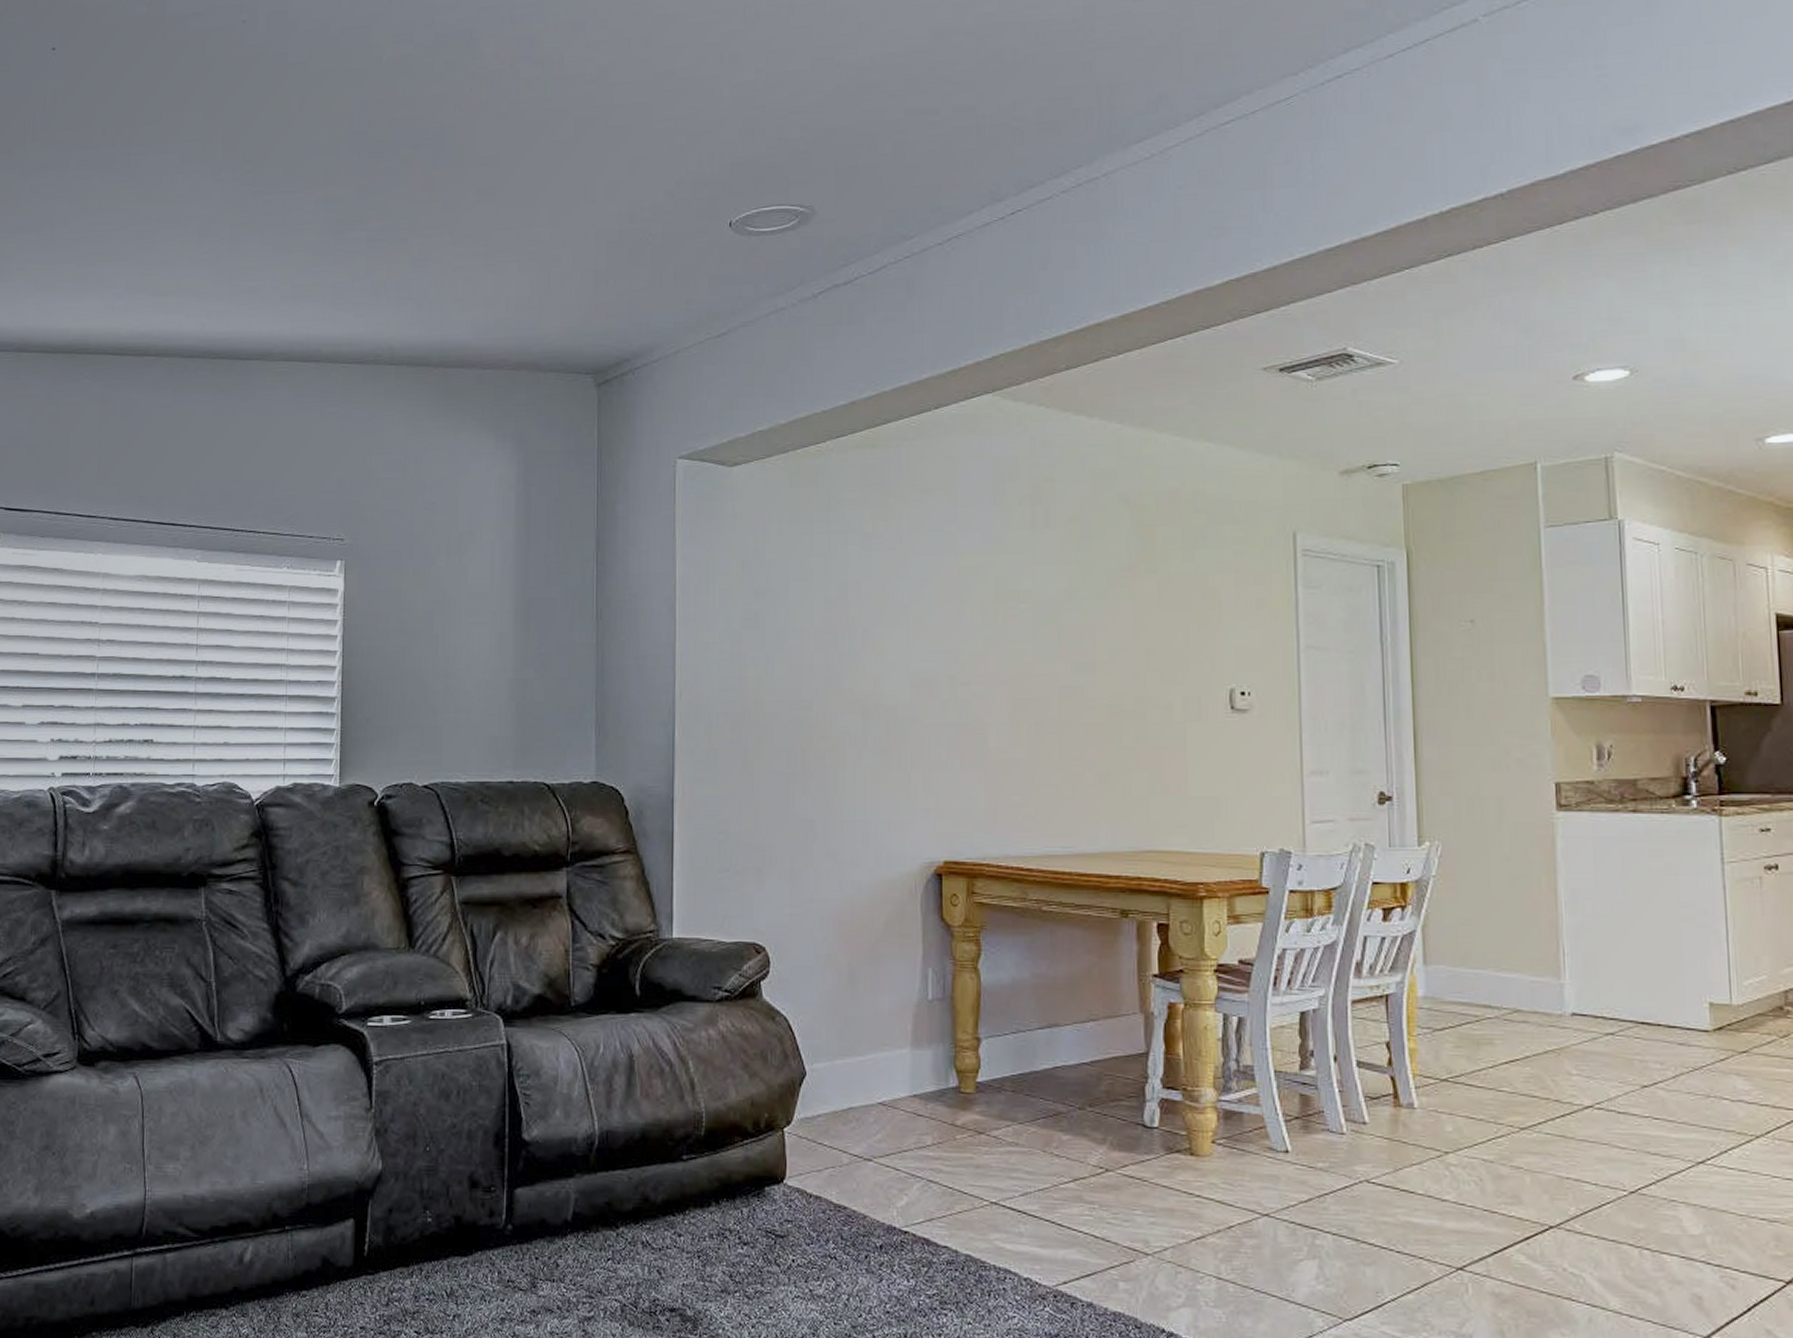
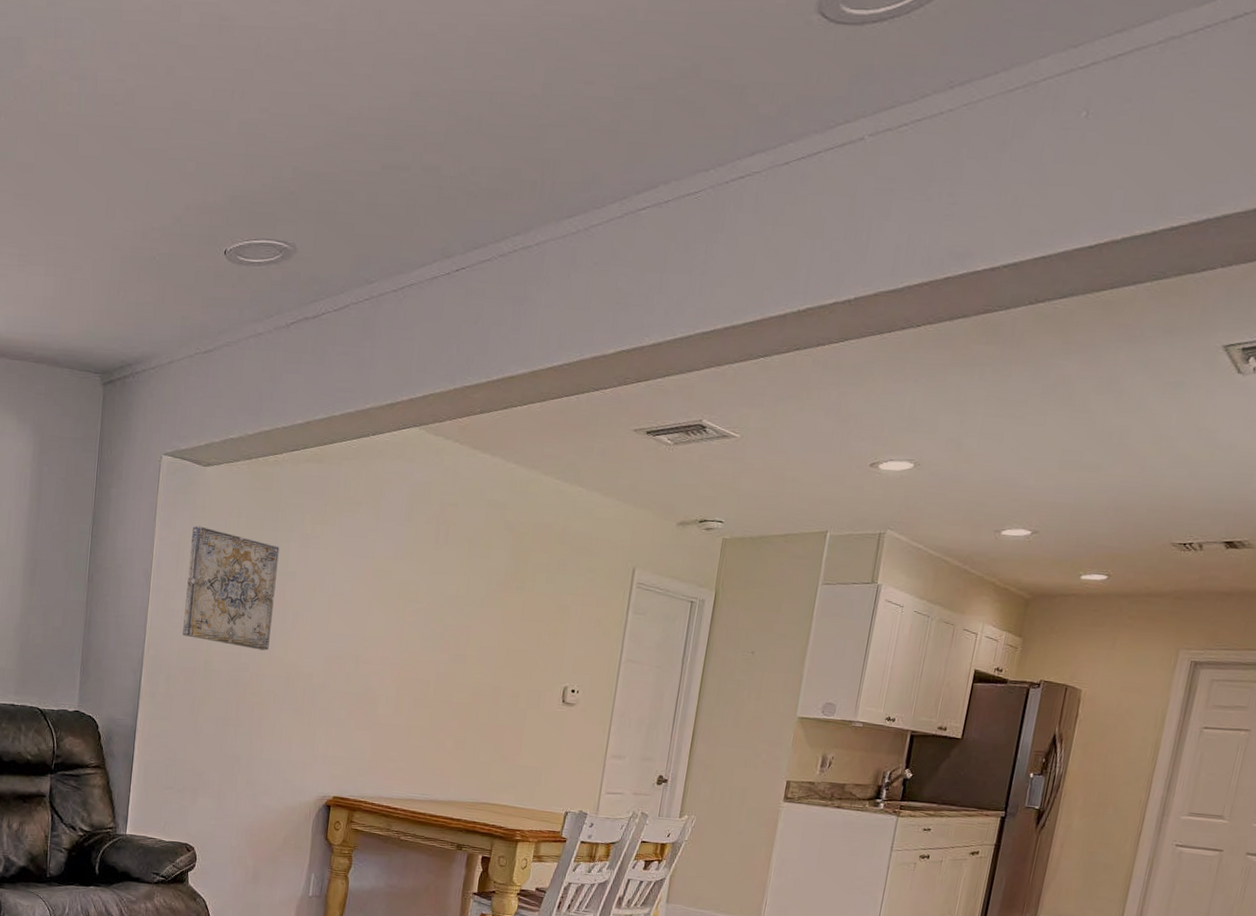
wall art: none [723,538,836,682] -> present [182,526,280,651]

